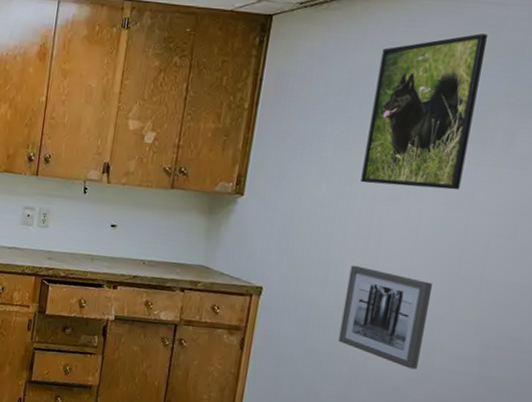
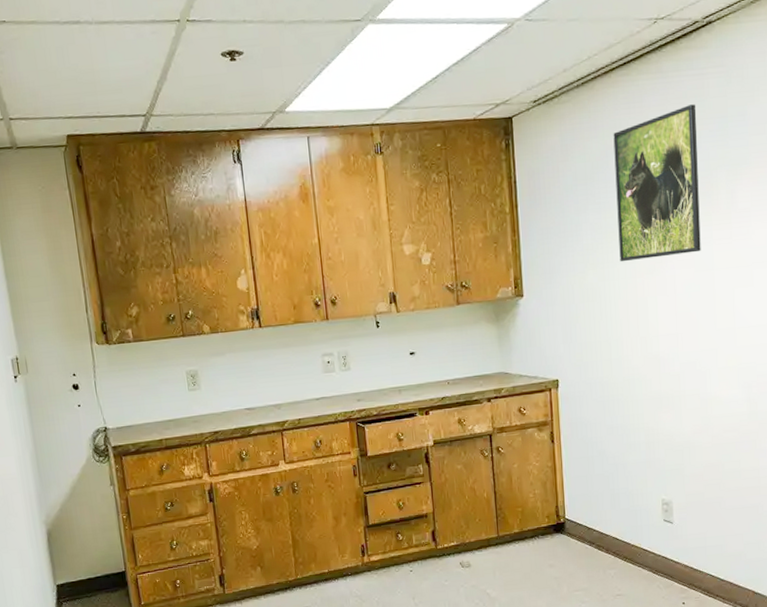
wall art: present [338,265,433,370] -> none [628,339,700,422]

